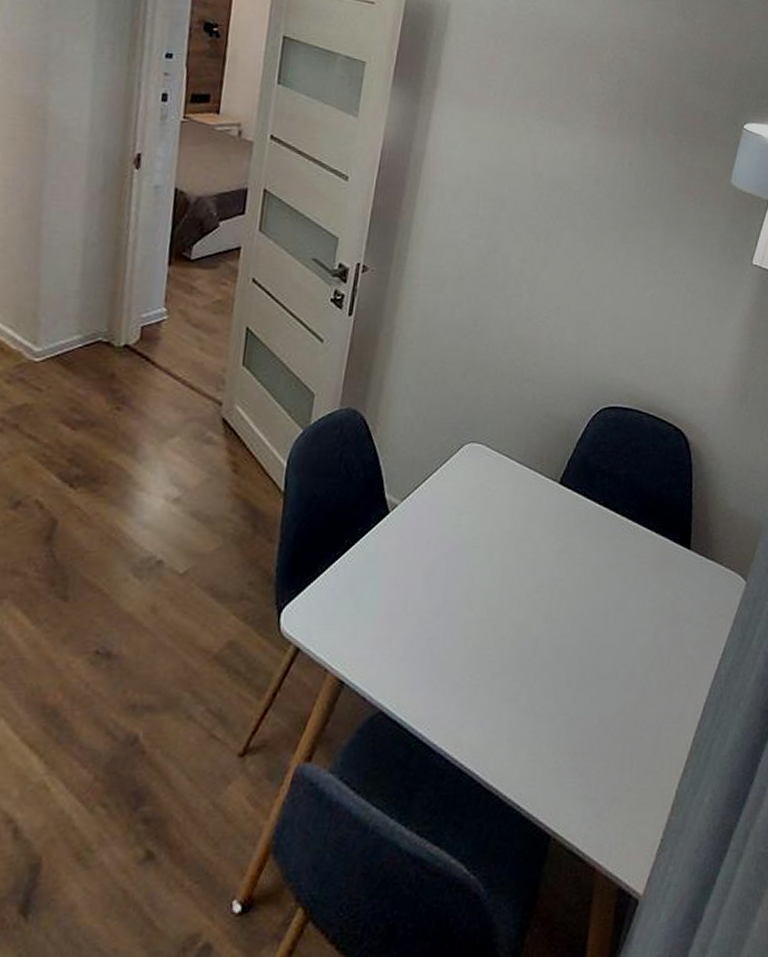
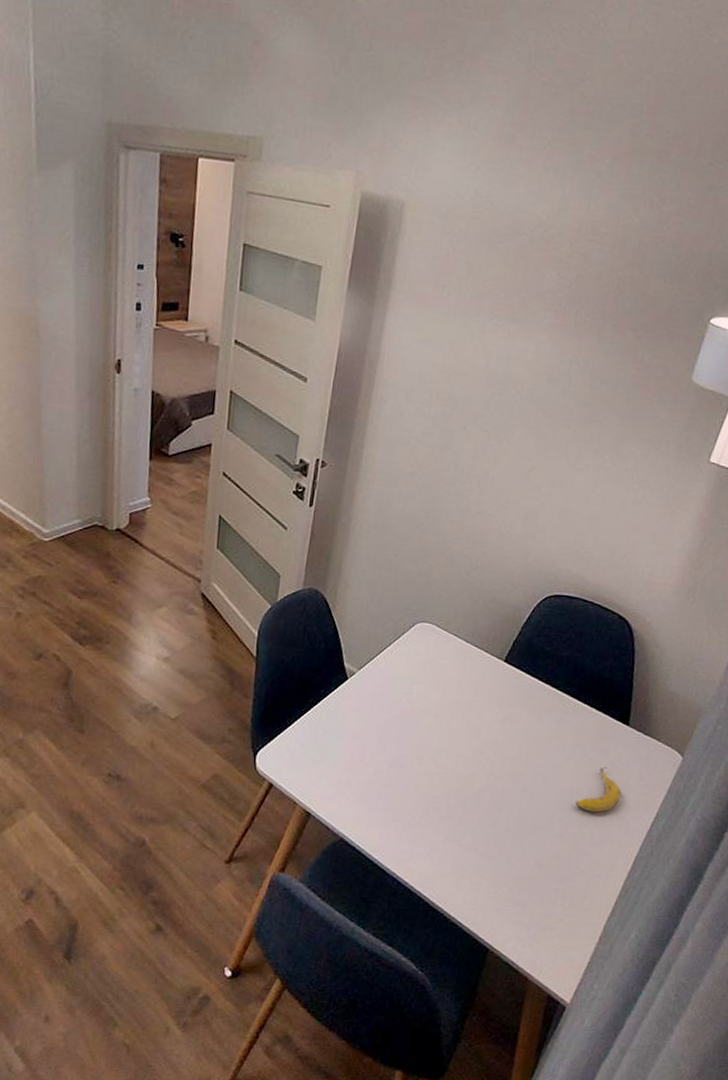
banana: none [638,598,686,653] -> present [574,766,621,812]

